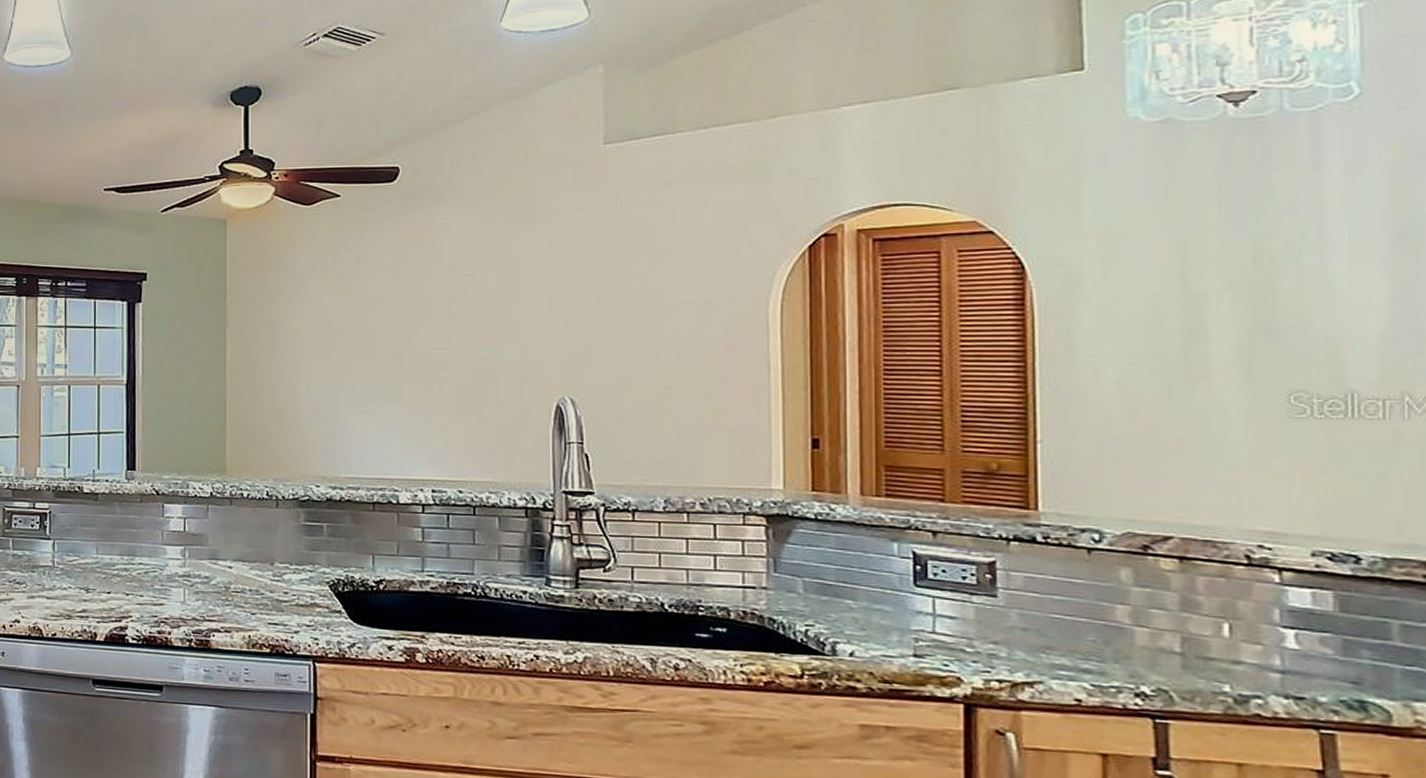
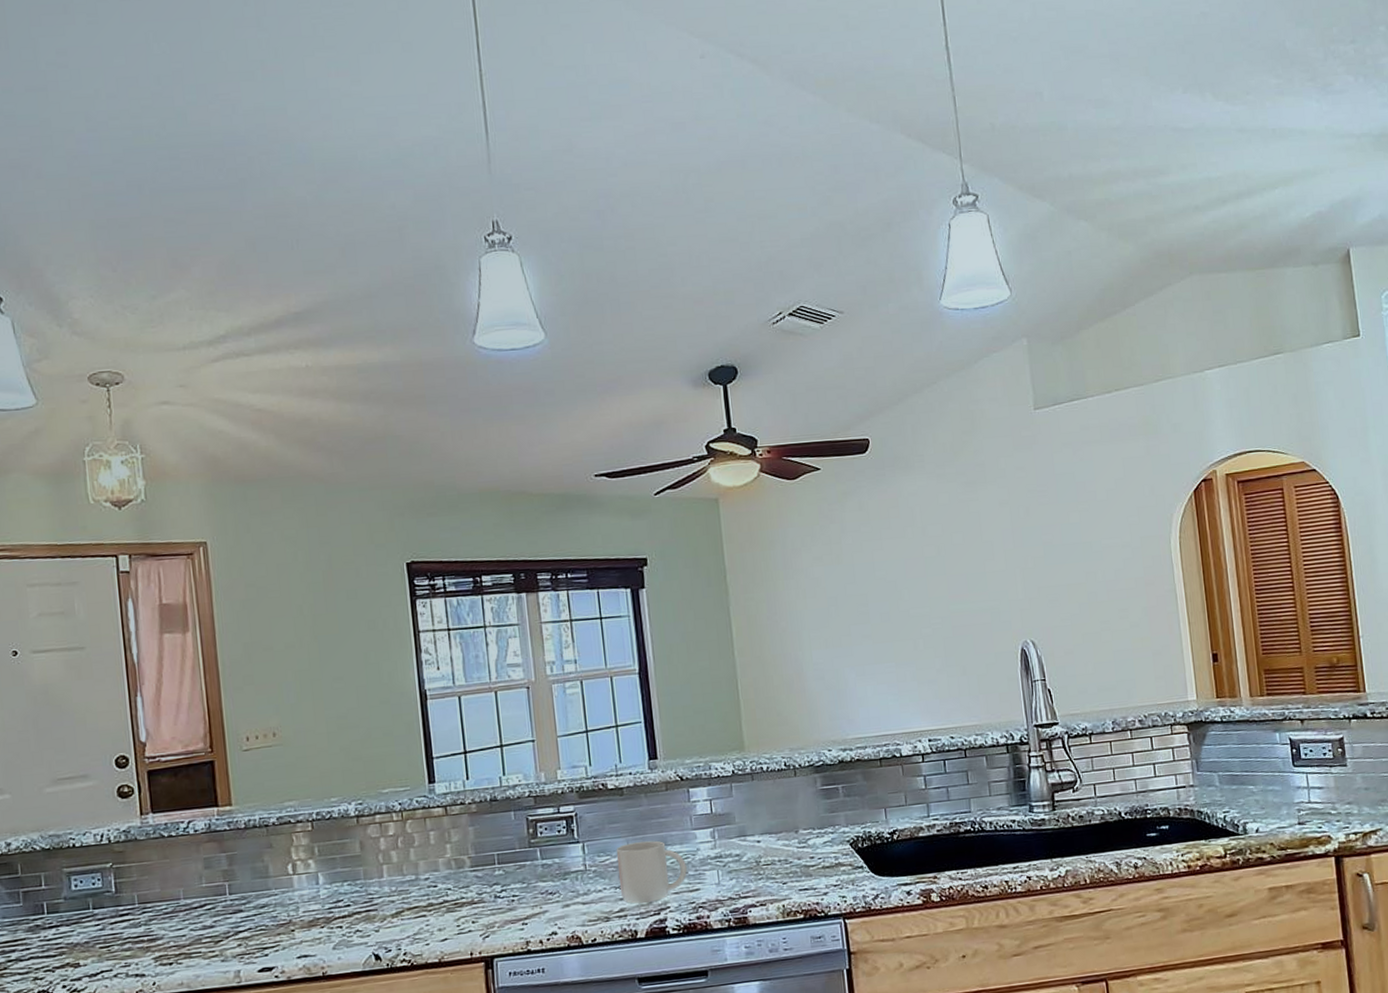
mug: none [84,548,153,609] -> present [616,840,687,904]

